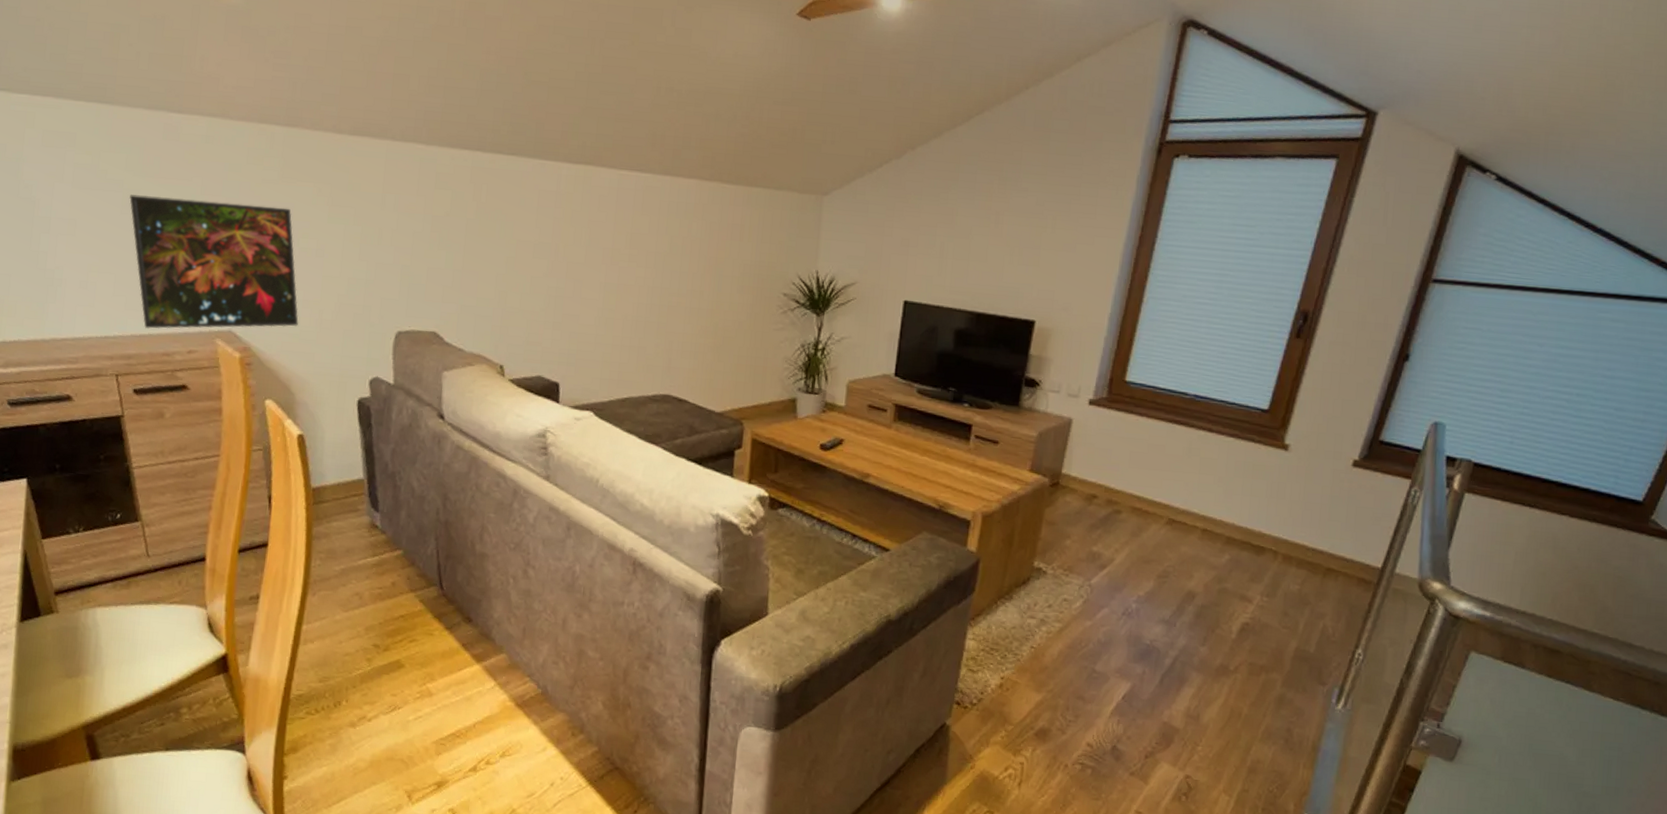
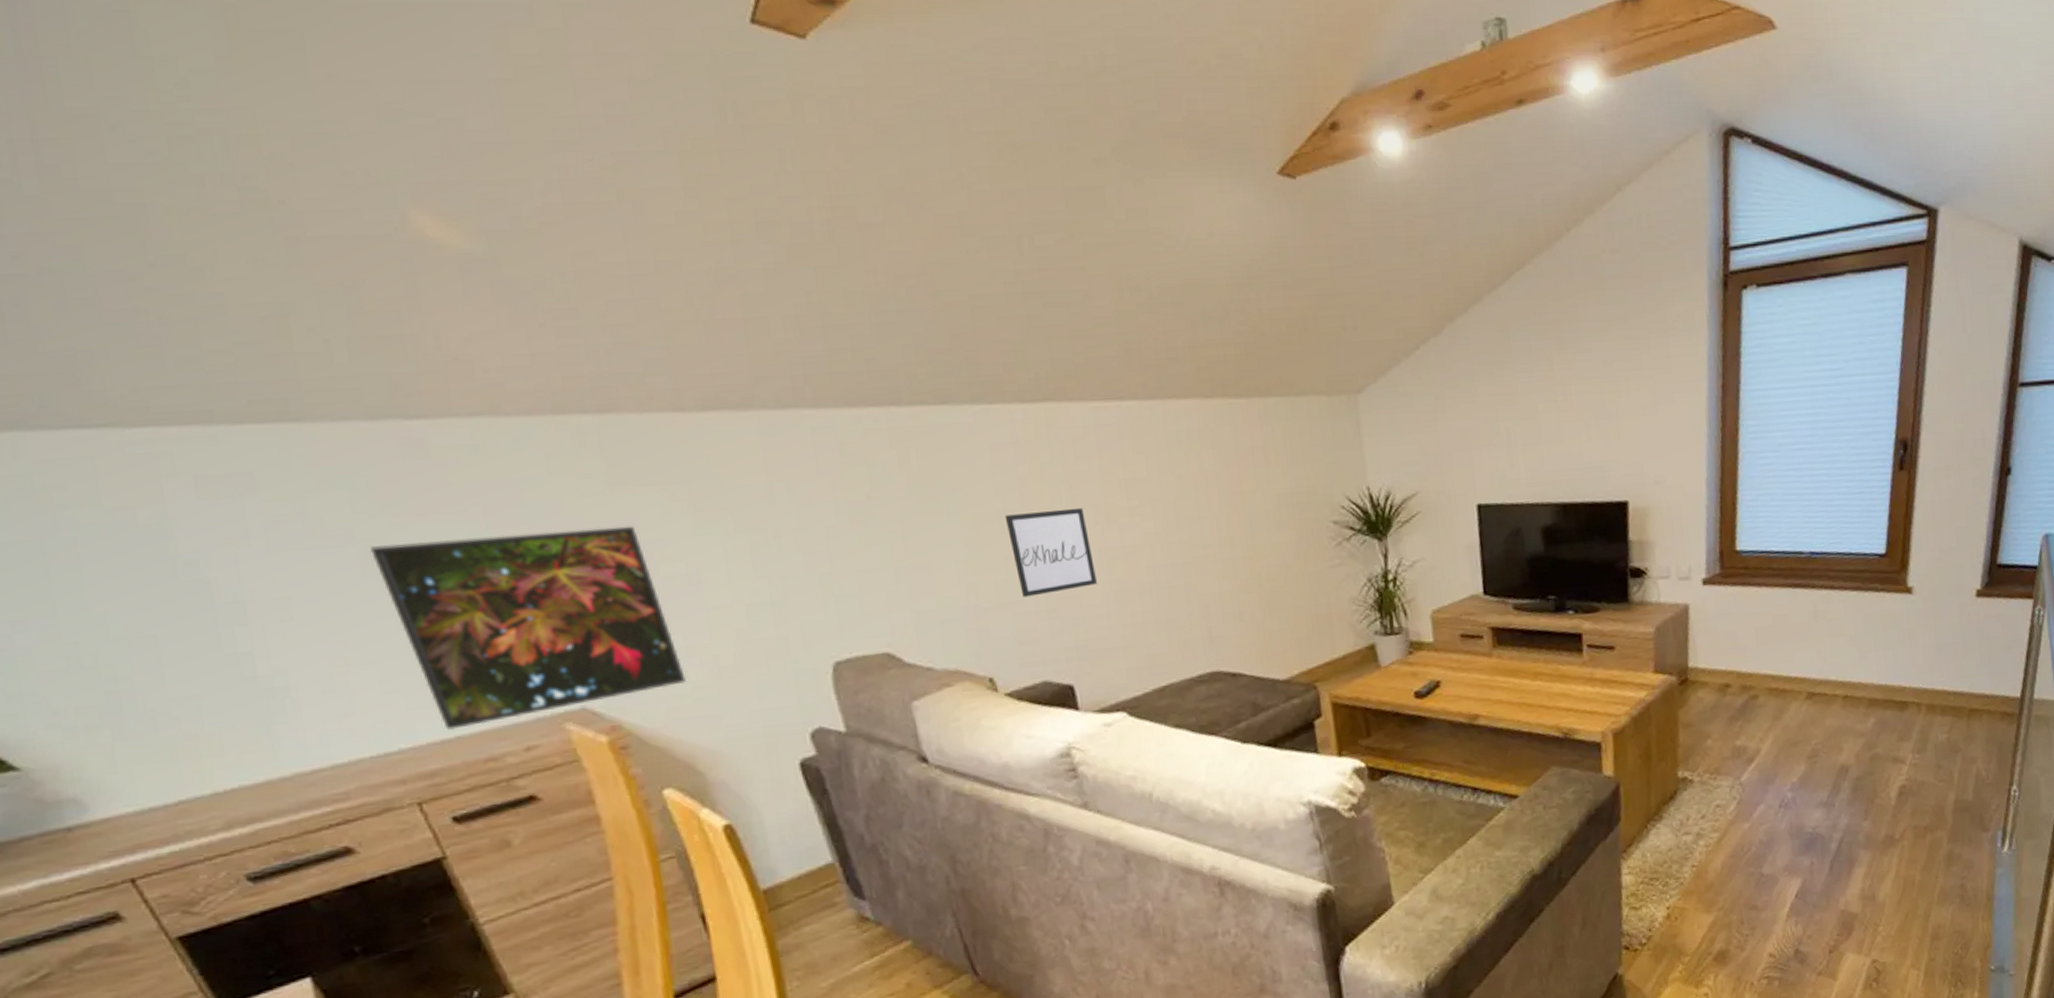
wall art: none [537,245,596,310] -> present [1004,507,1097,597]

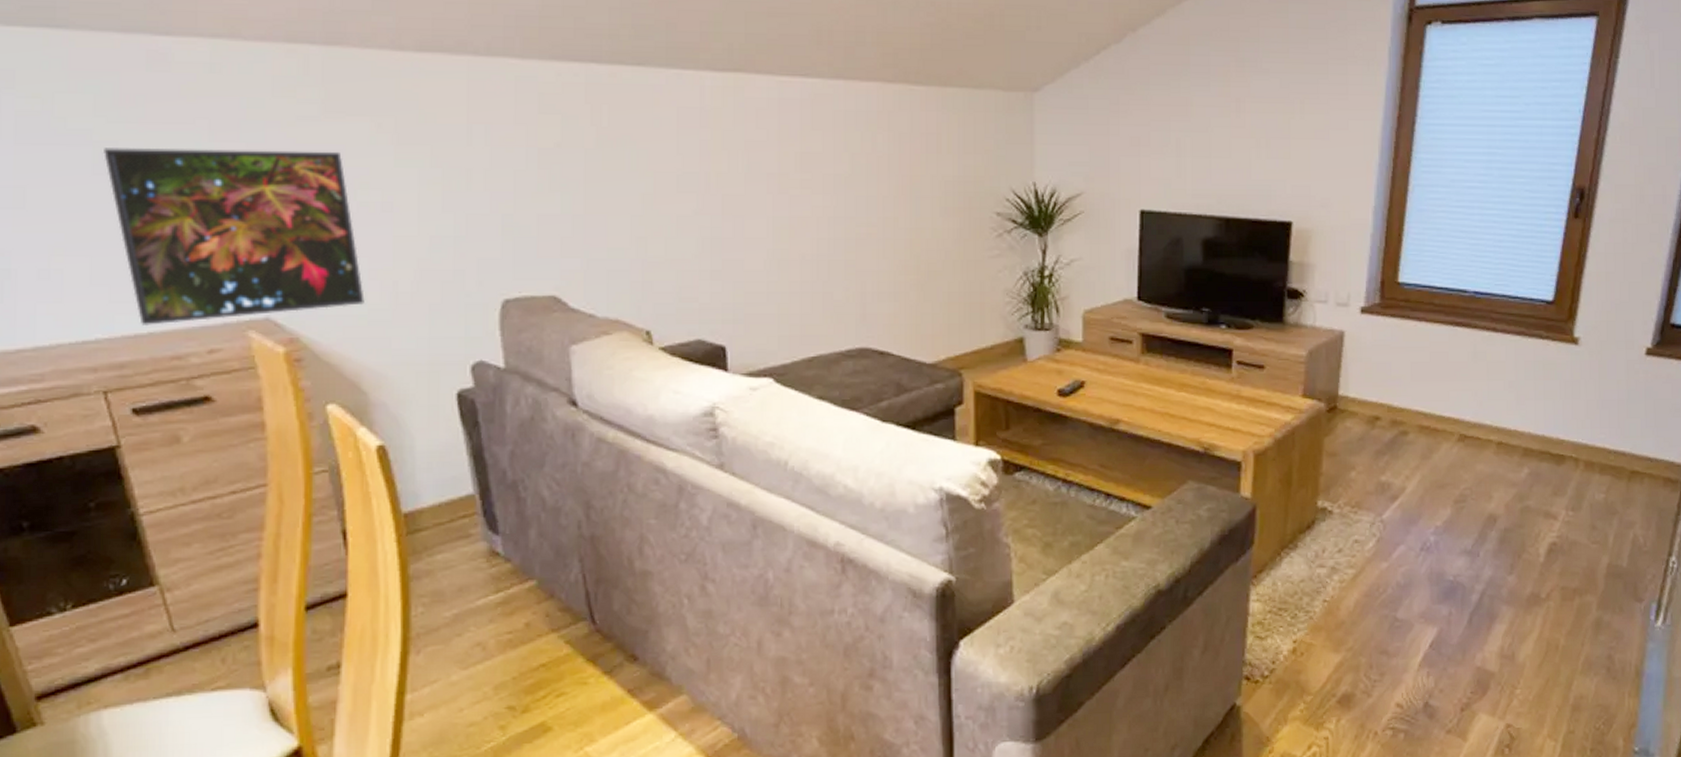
wall art: present [1004,507,1097,597] -> none [682,175,761,256]

